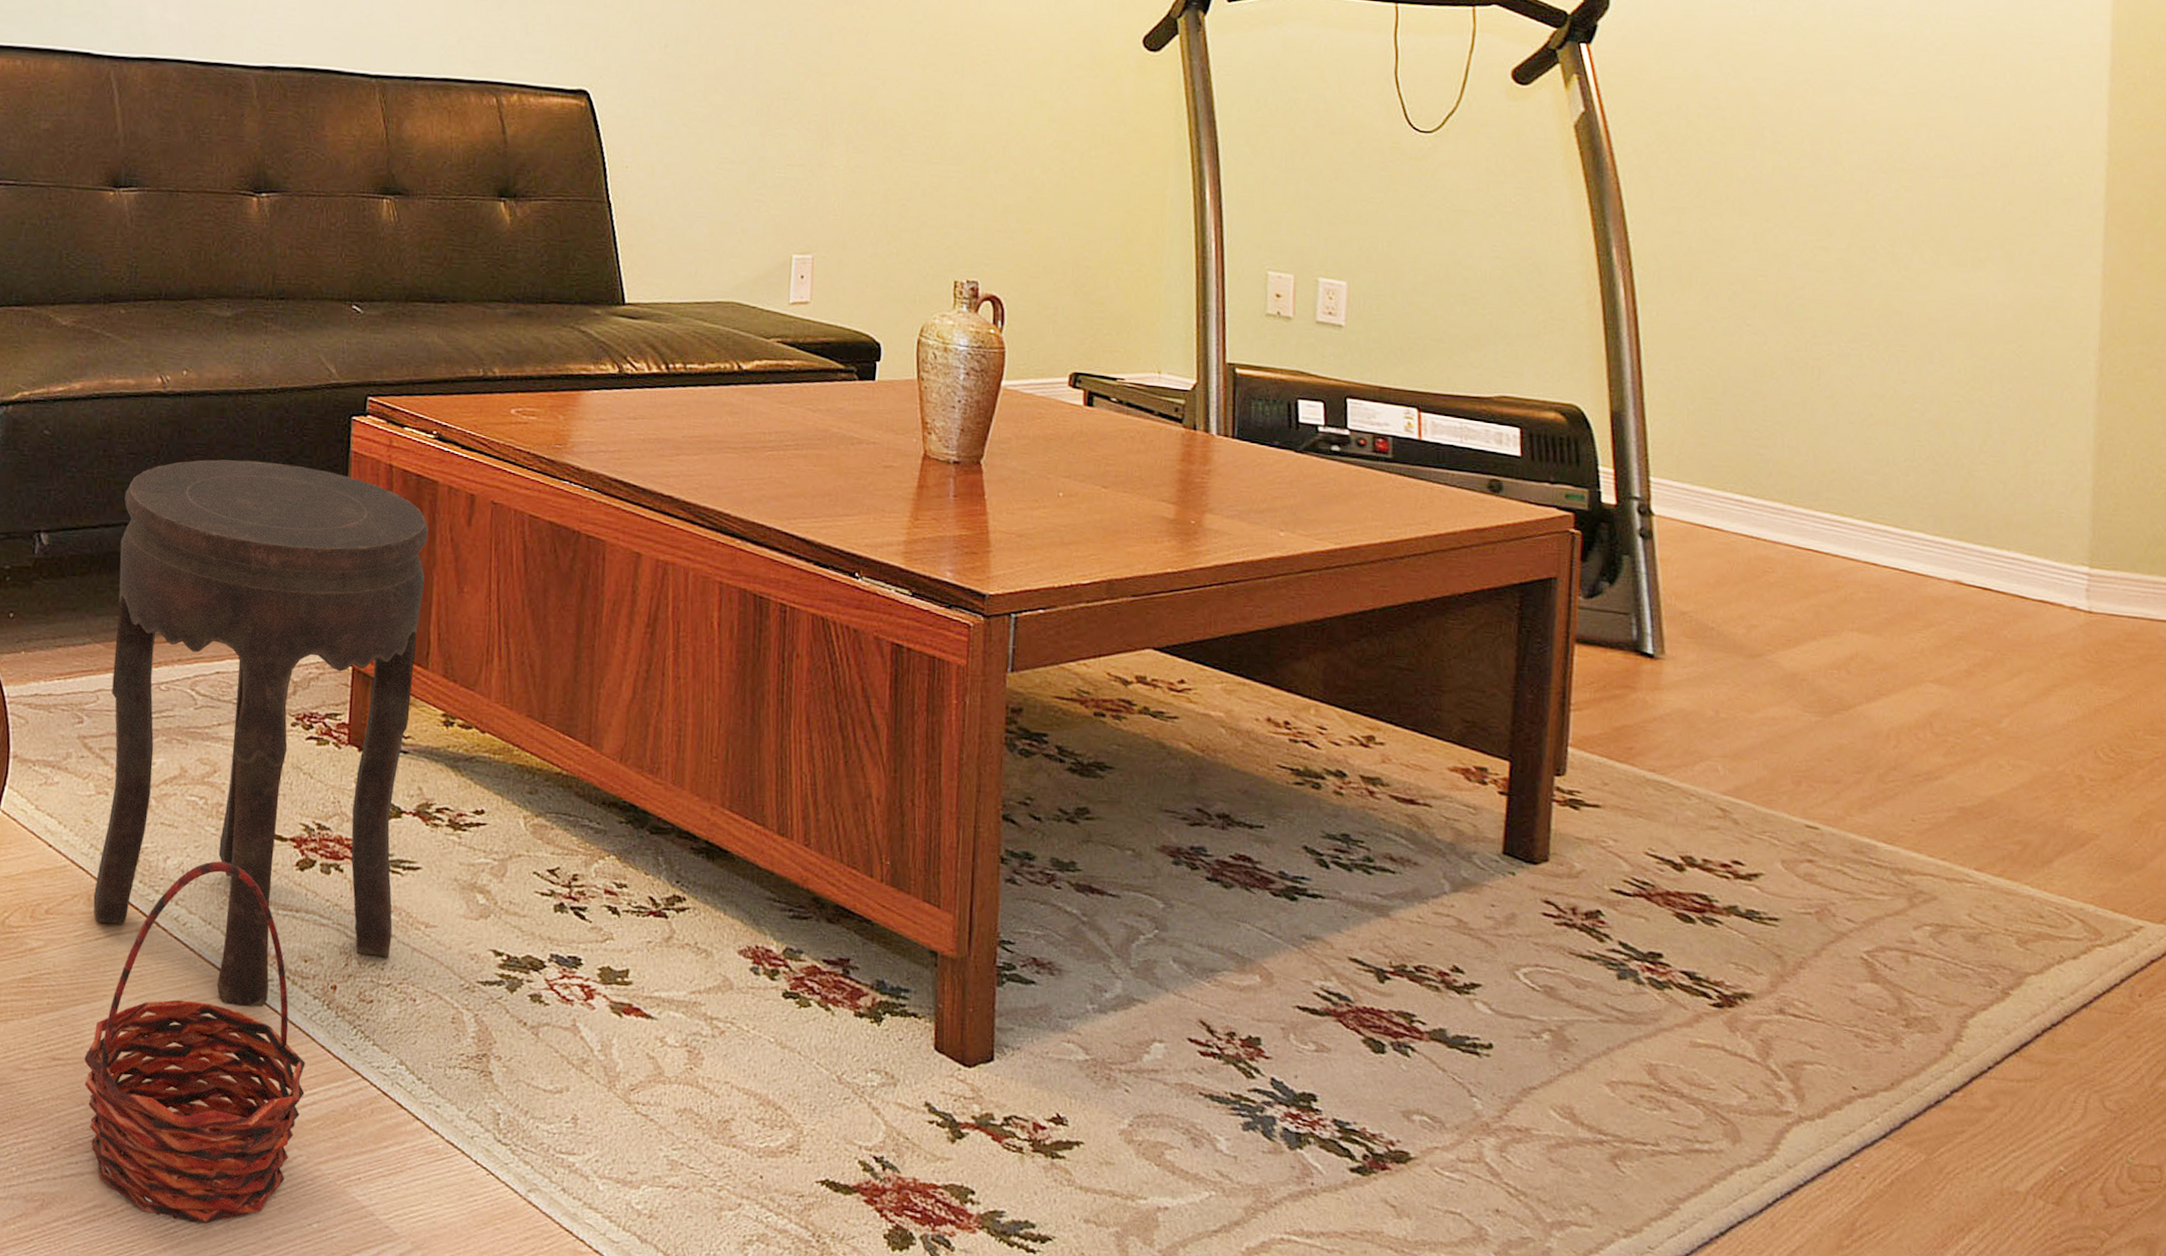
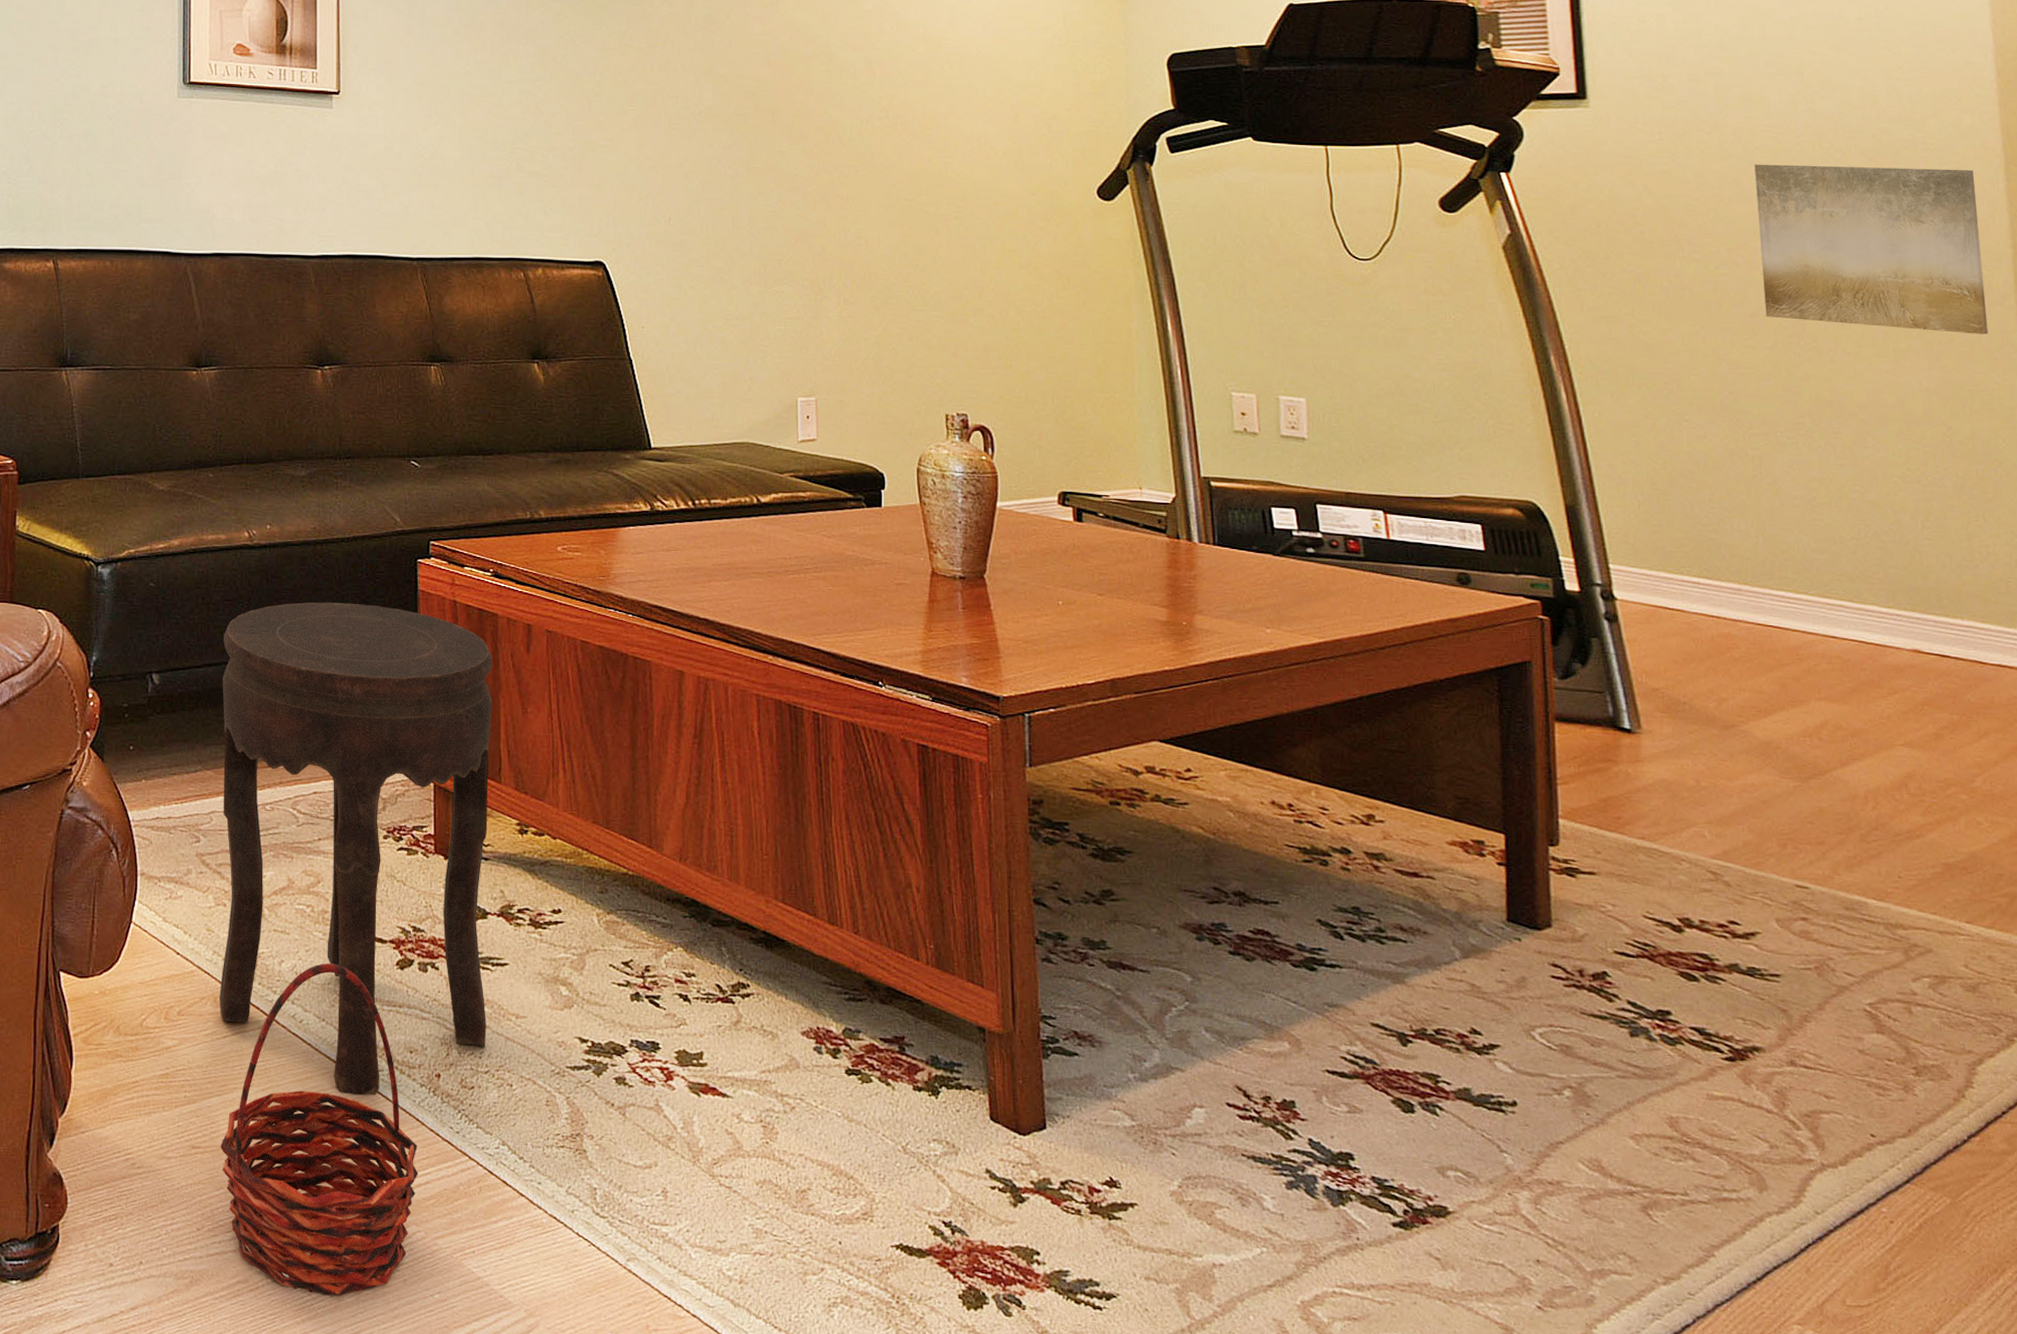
wall art: none [1844,49,2078,247] -> present [1754,164,1988,335]

